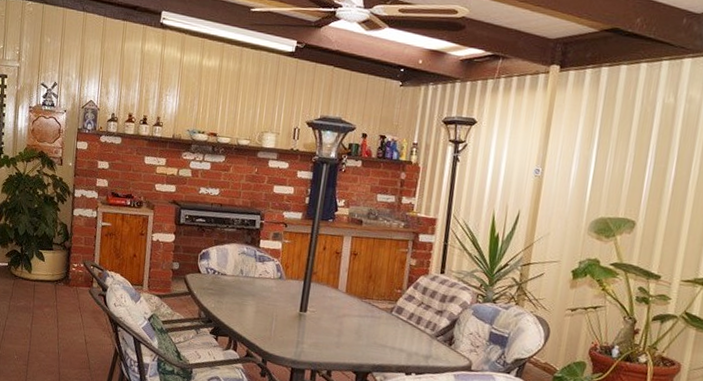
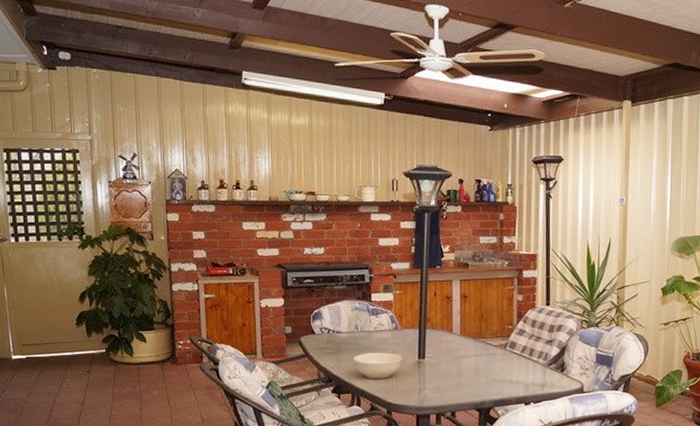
bowl: none [234,298,285,327] -> present [353,352,403,380]

